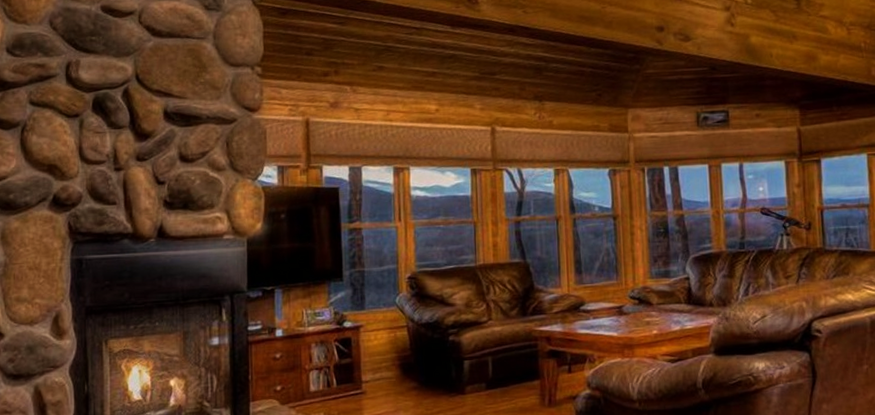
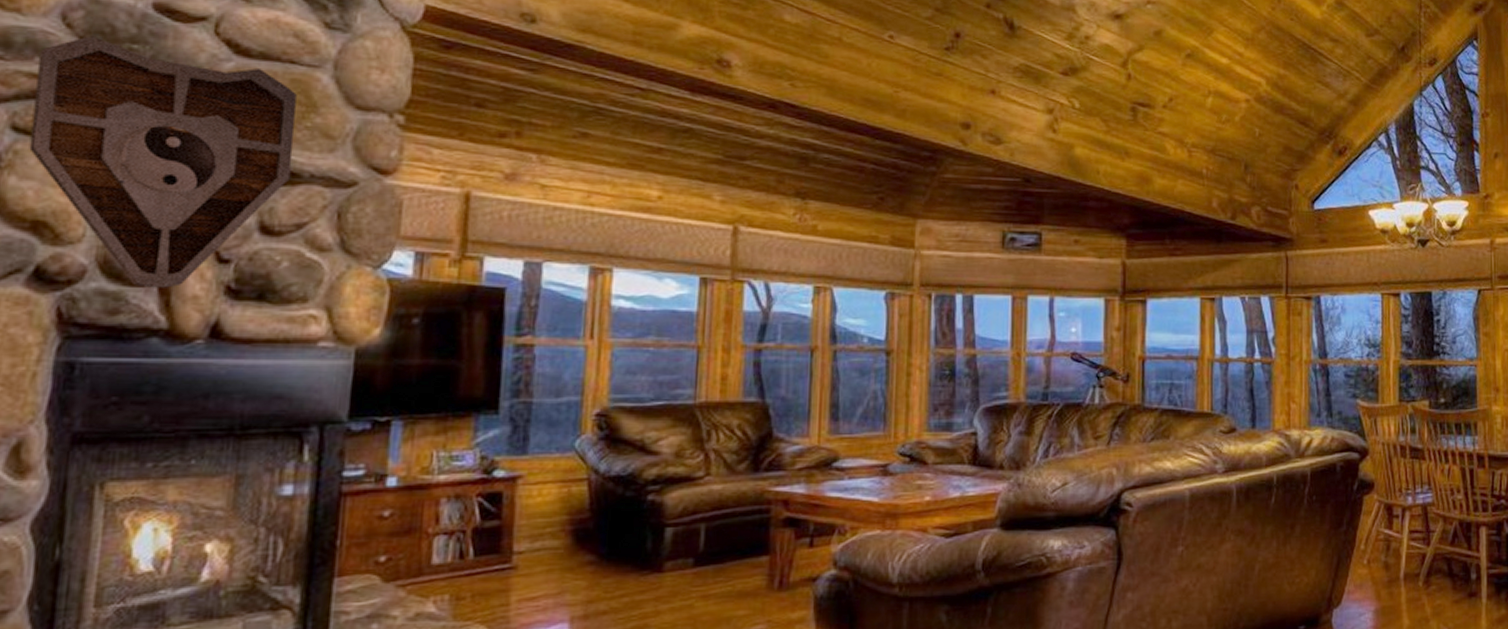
decorative shield: none [41,34,195,205] -> present [29,36,297,288]

